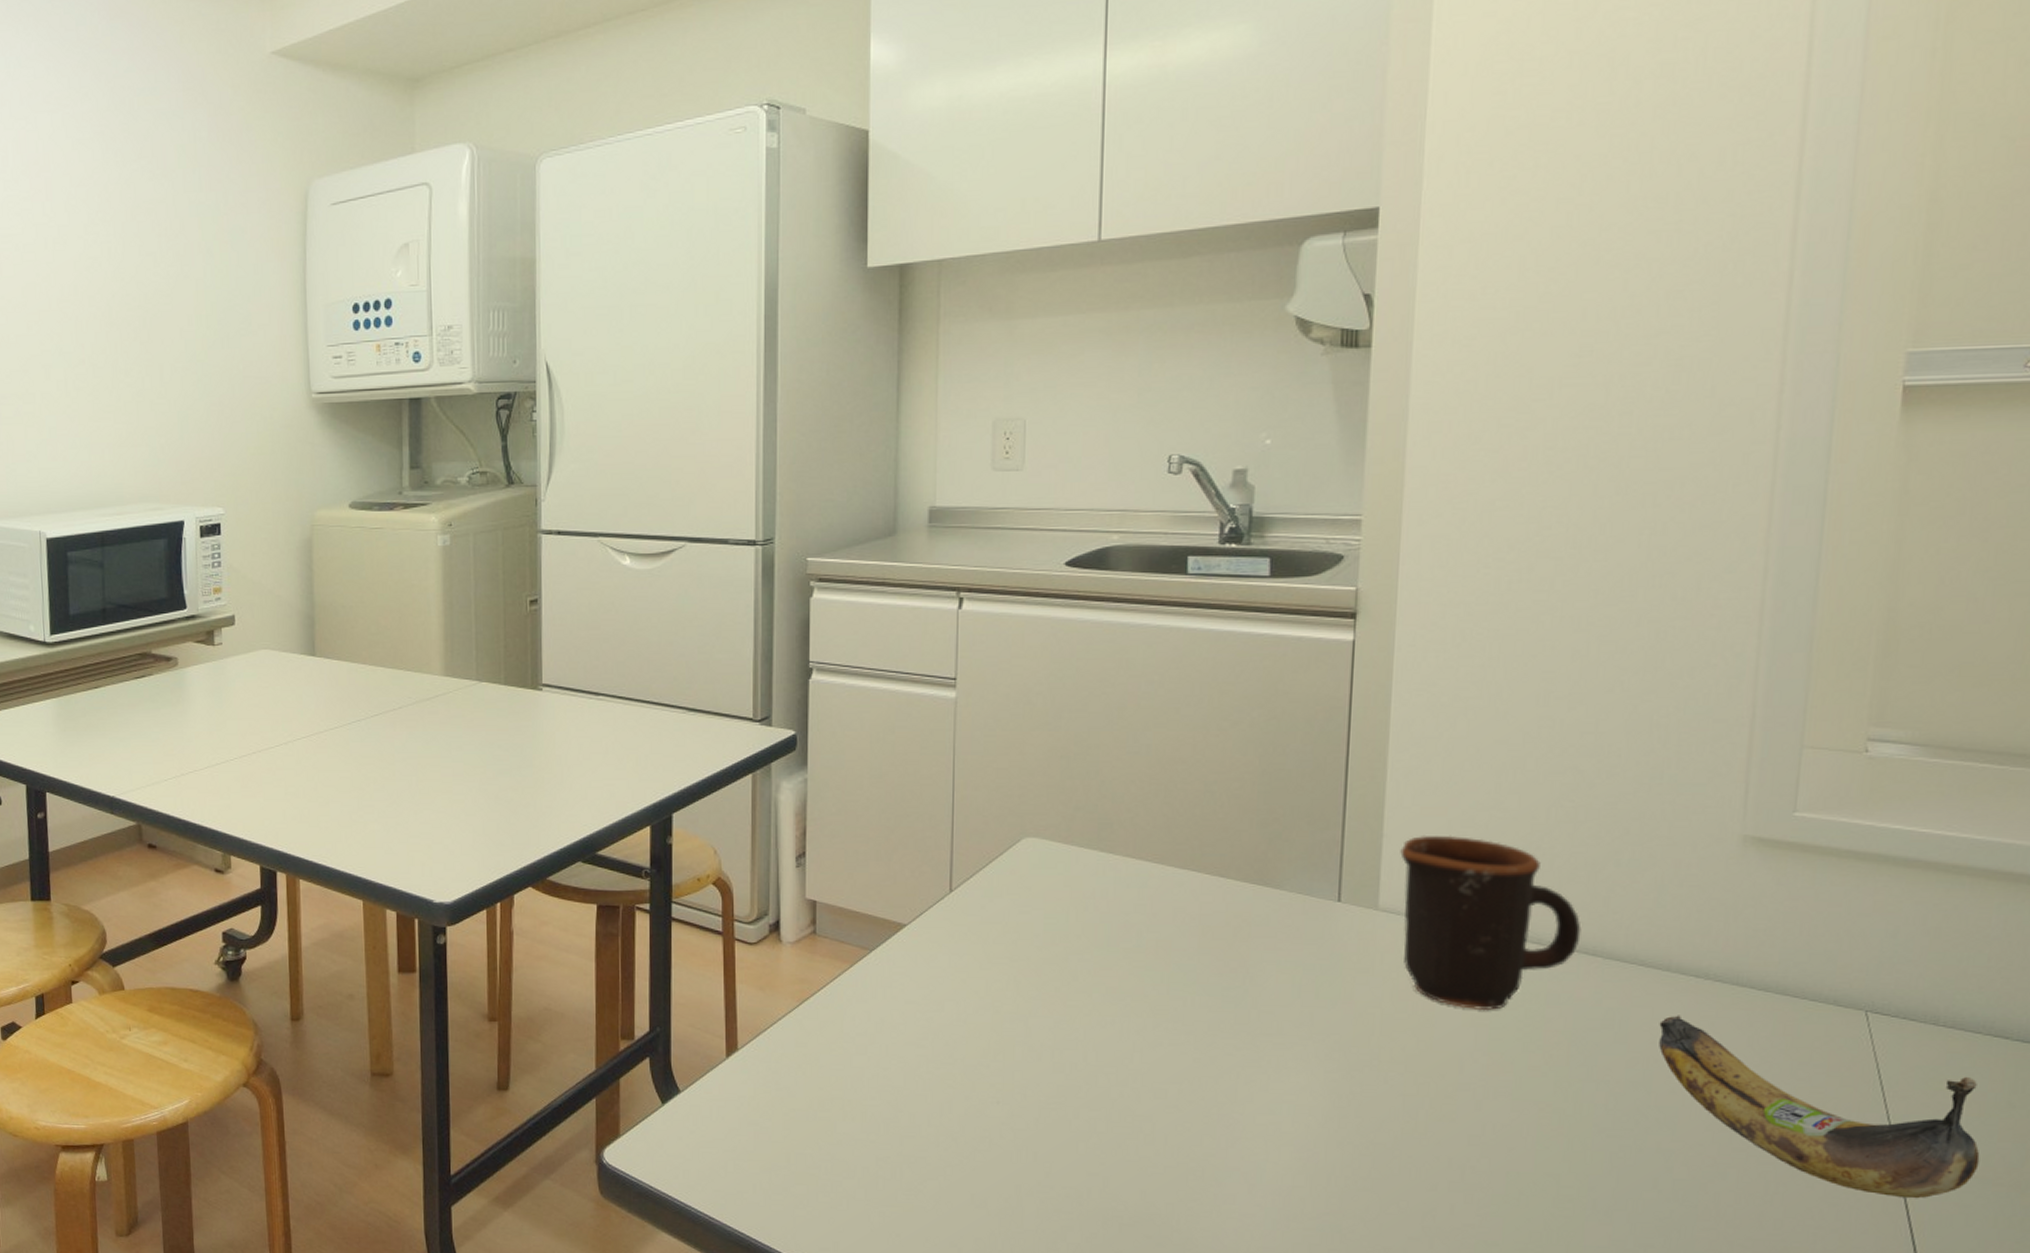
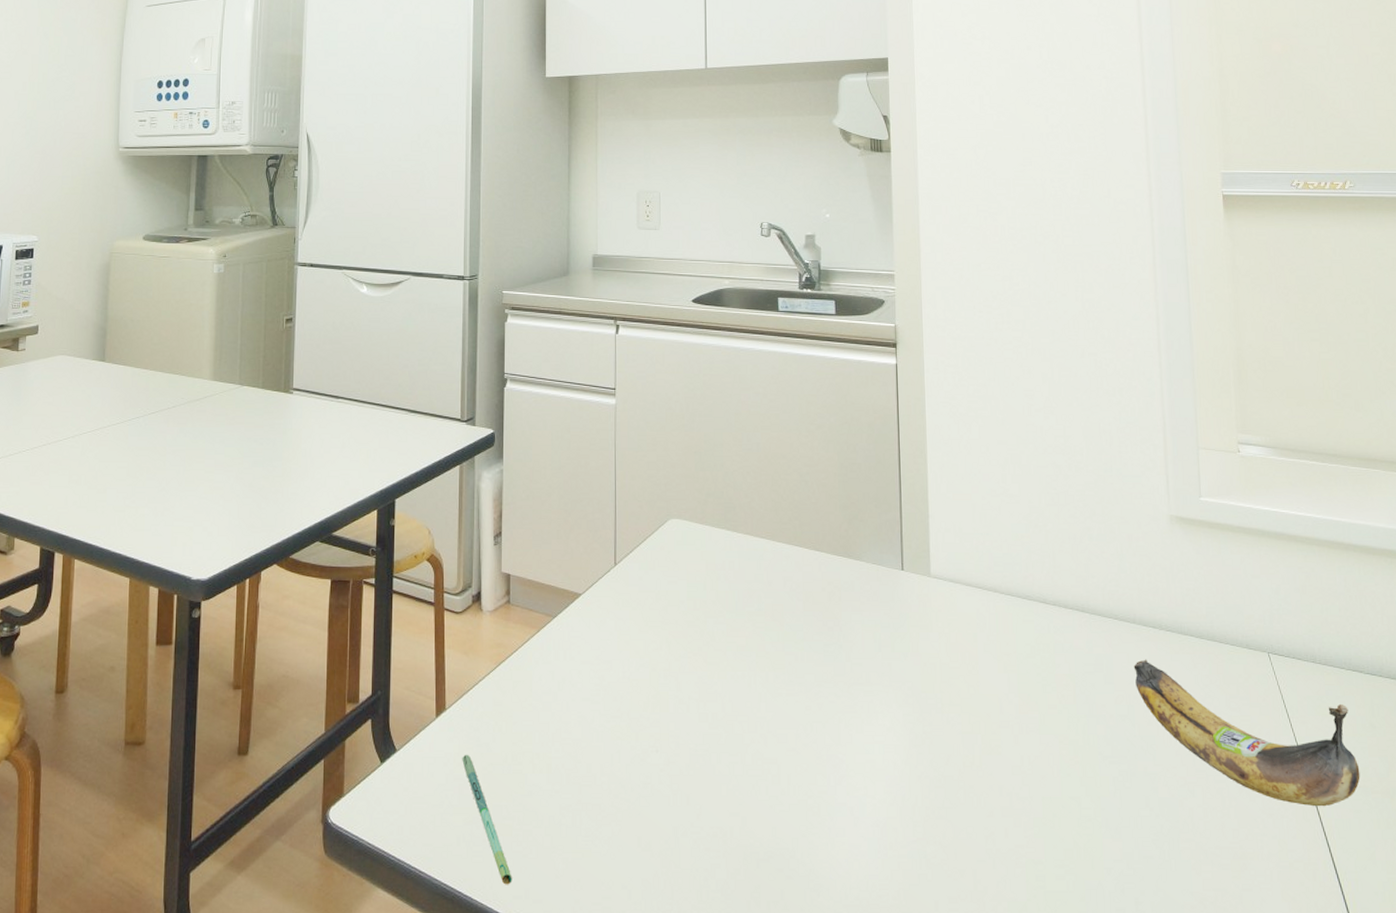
pen: none [758,1098,818,1236] -> present [462,754,512,885]
mug: present [1400,834,1582,1011] -> none [942,515,1073,659]

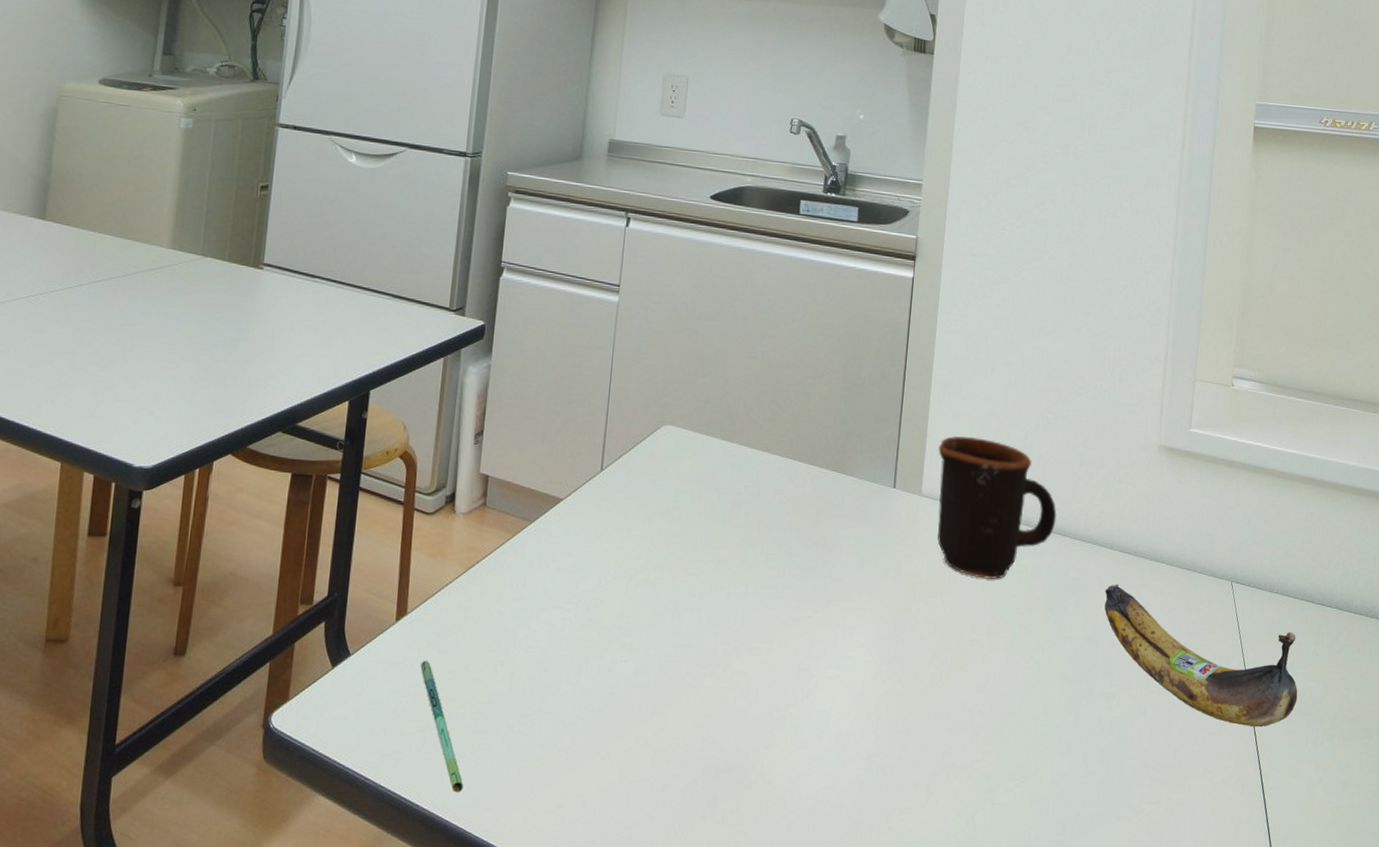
mug: none [942,515,1073,659] -> present [937,435,1057,580]

